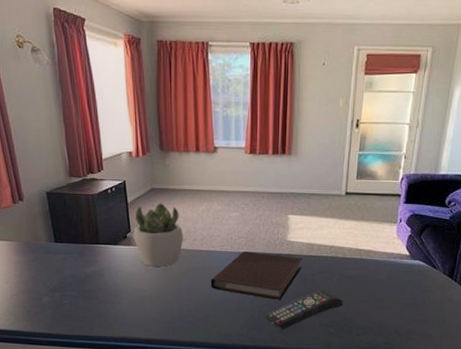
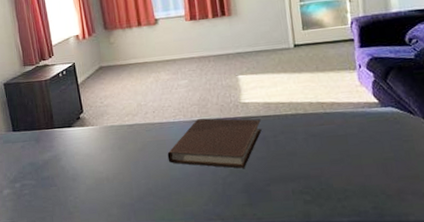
succulent plant: present [134,203,184,267] -> none [86,80,136,146]
remote control: present [264,290,343,330] -> none [229,152,315,202]

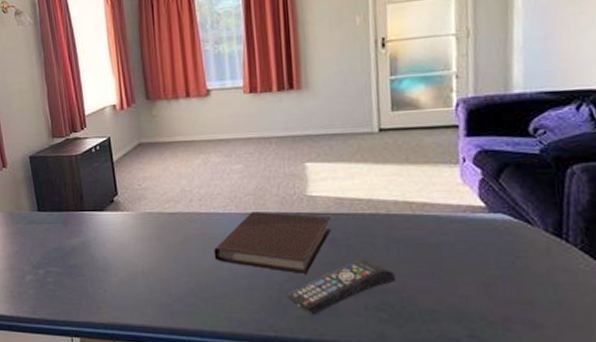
remote control: none [229,152,315,202] -> present [286,259,396,315]

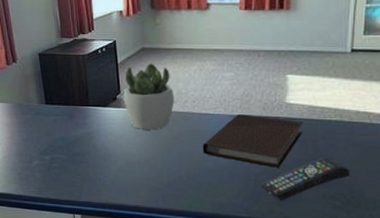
succulent plant: none [121,159,179,235] -> present [123,63,175,130]

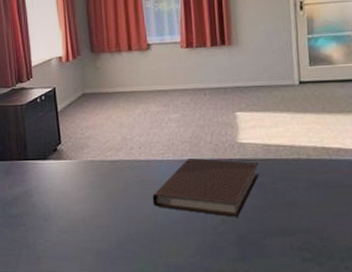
succulent plant: present [123,63,175,130] -> none [64,109,120,183]
remote control: present [260,157,350,201] -> none [219,201,317,256]

